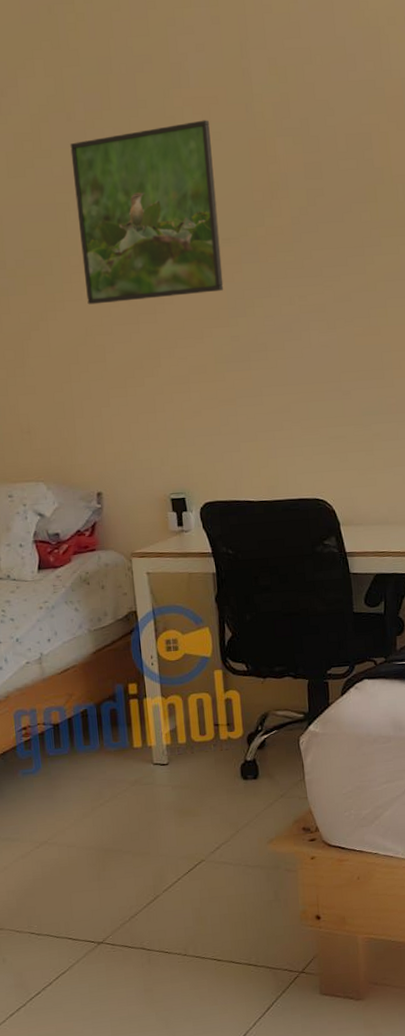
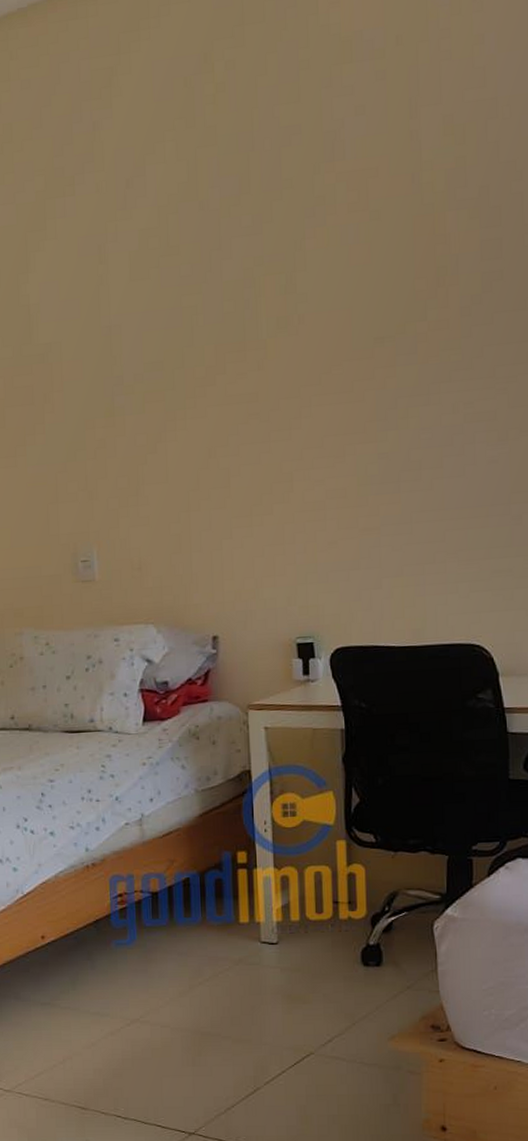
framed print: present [70,120,224,305] -> none [201,197,373,422]

